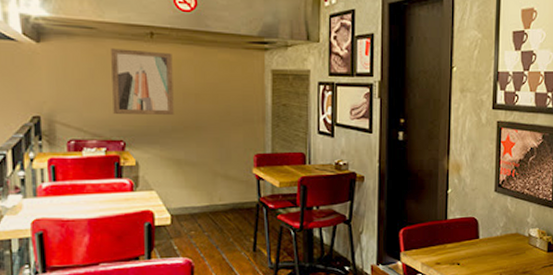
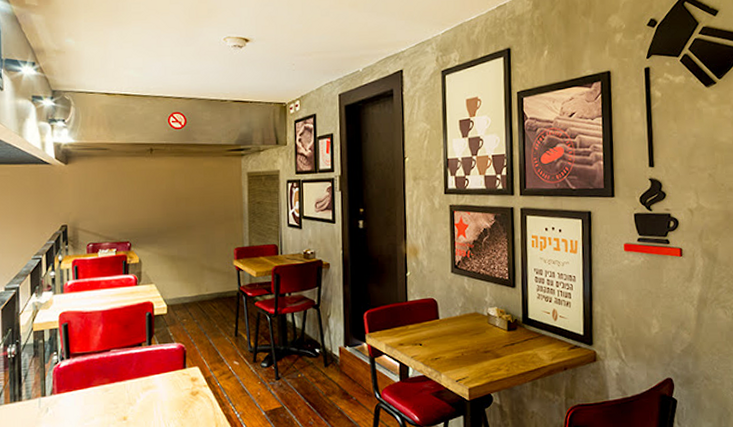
wall art: present [111,48,174,115] -> none [120,164,169,219]

